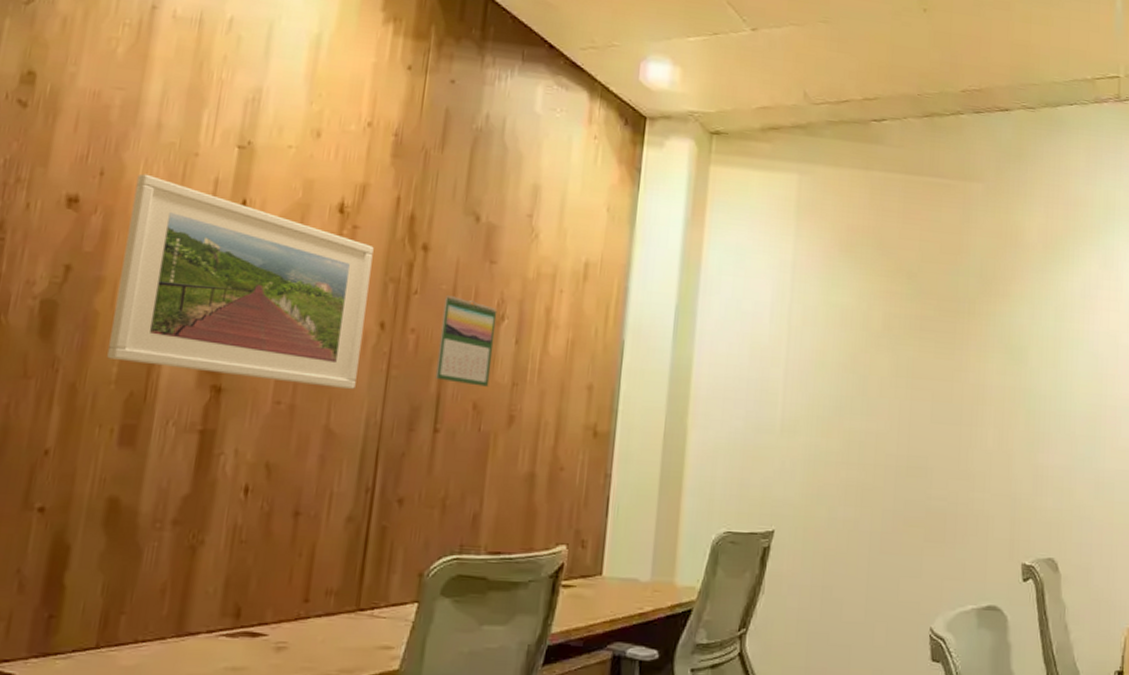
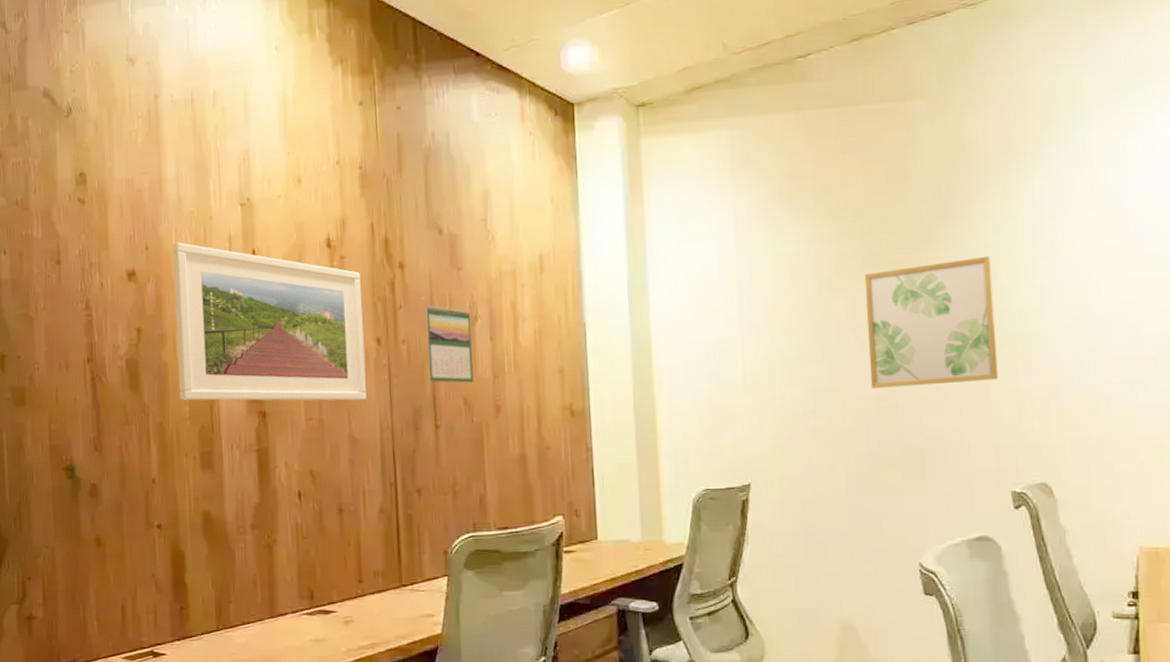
wall art: none [905,335,1025,454] -> present [864,255,999,389]

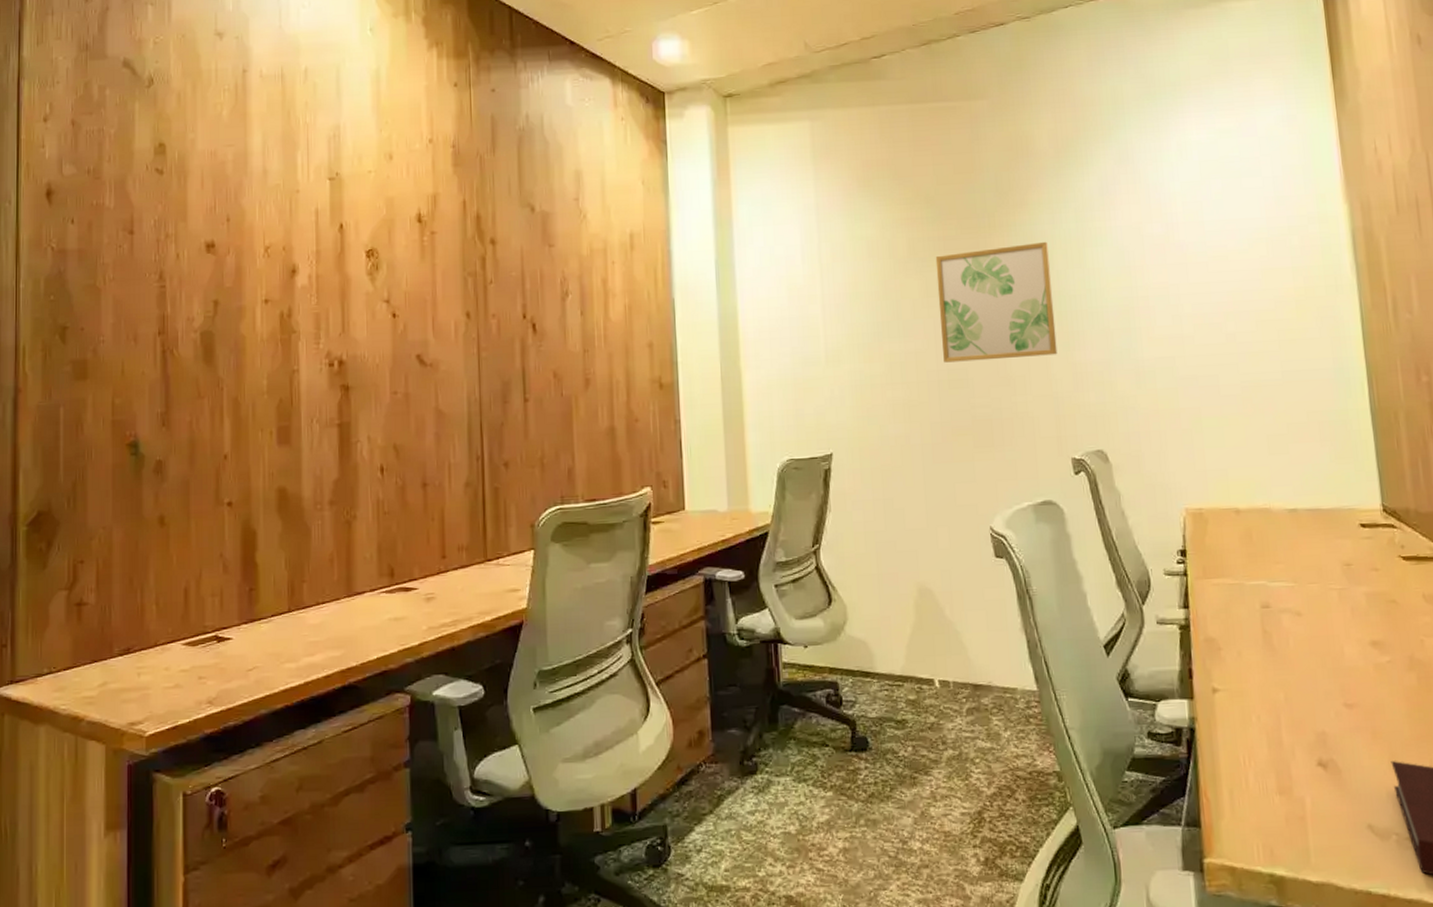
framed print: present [172,242,367,401] -> none [256,214,454,374]
calendar: present [425,305,474,383] -> none [515,281,564,357]

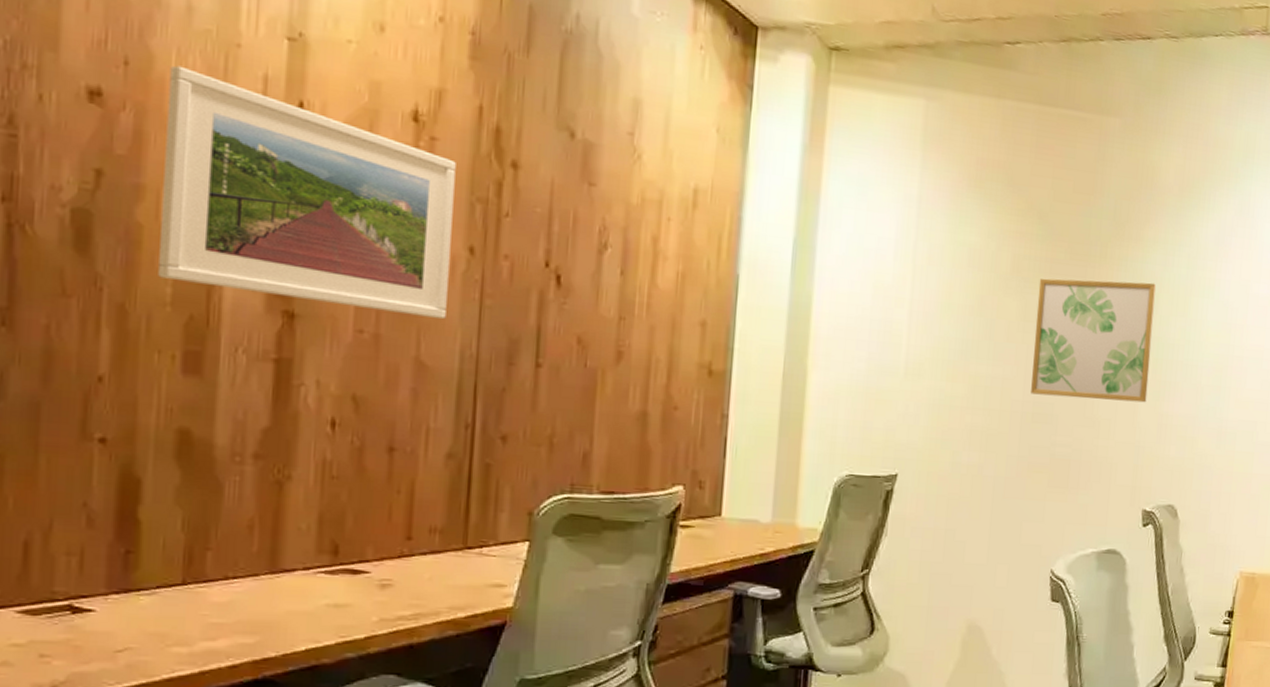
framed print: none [256,214,454,374] -> present [158,65,456,320]

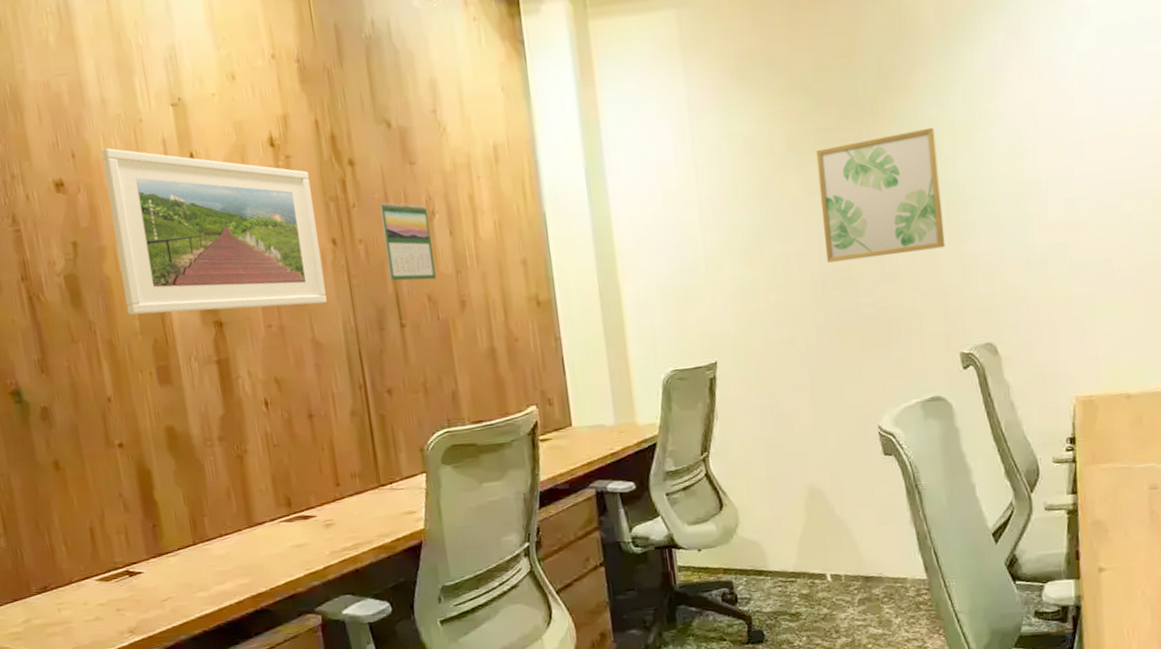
calendar: none [533,220,599,320] -> present [379,202,437,281]

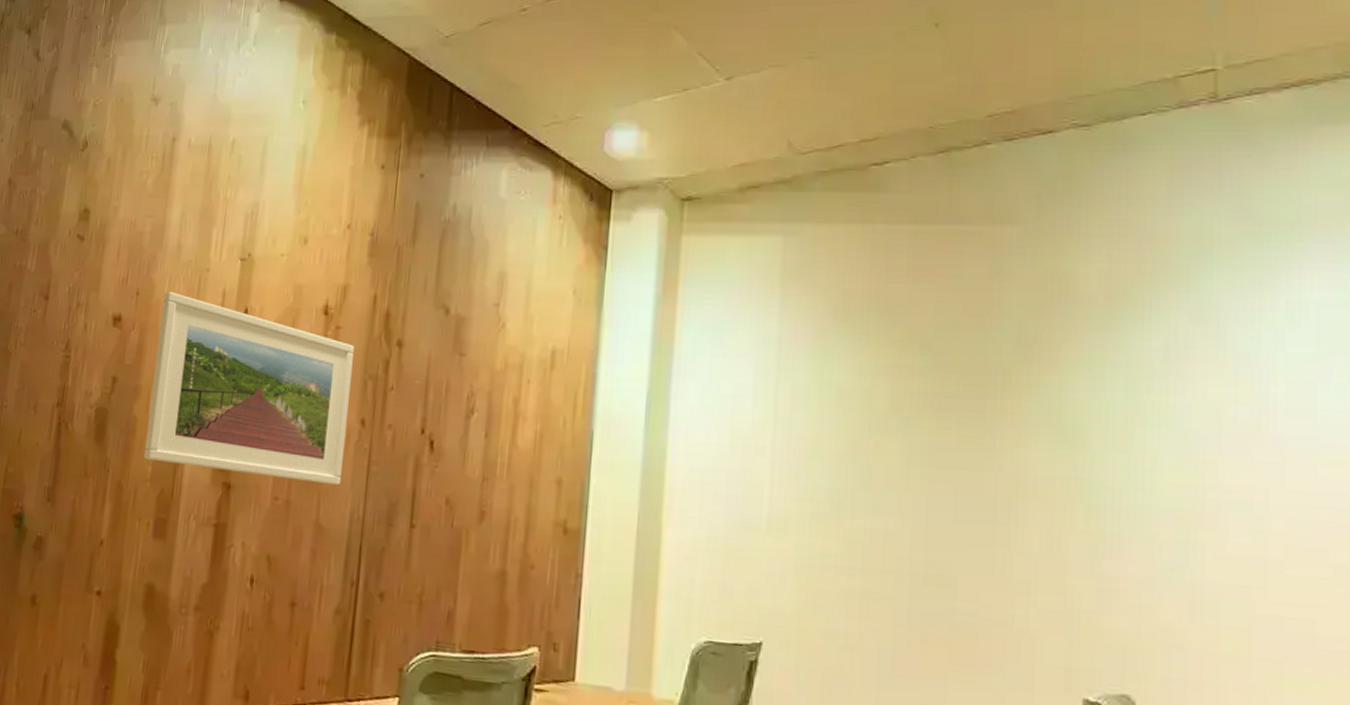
calendar: present [379,202,437,281] -> none [410,391,467,482]
wall art: present [815,127,945,263] -> none [920,412,1082,562]

